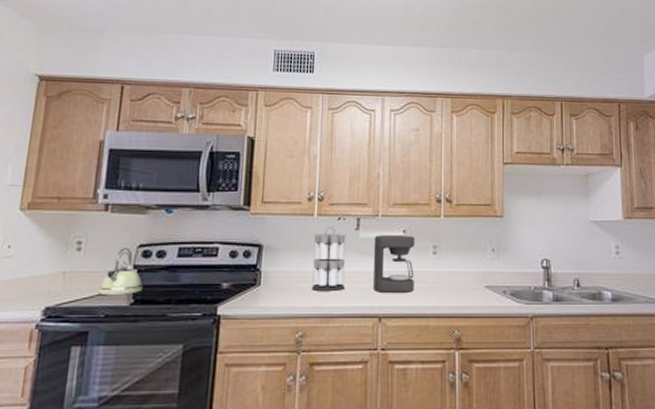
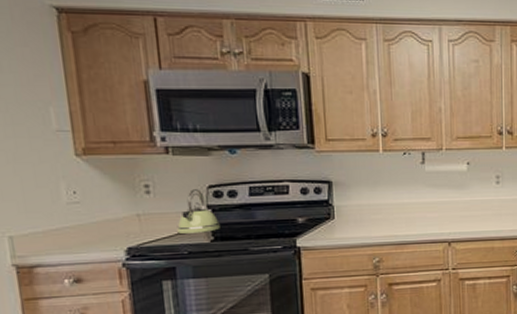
spice rack: present [312,225,346,292] -> none [381,160,415,222]
coffee maker: present [374,235,415,293] -> none [440,167,480,220]

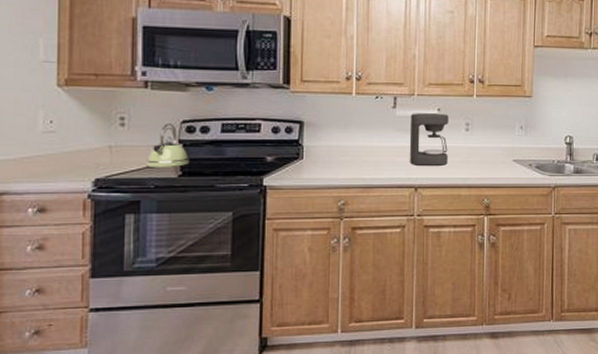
coffee maker: none [440,167,480,220] -> present [410,113,449,165]

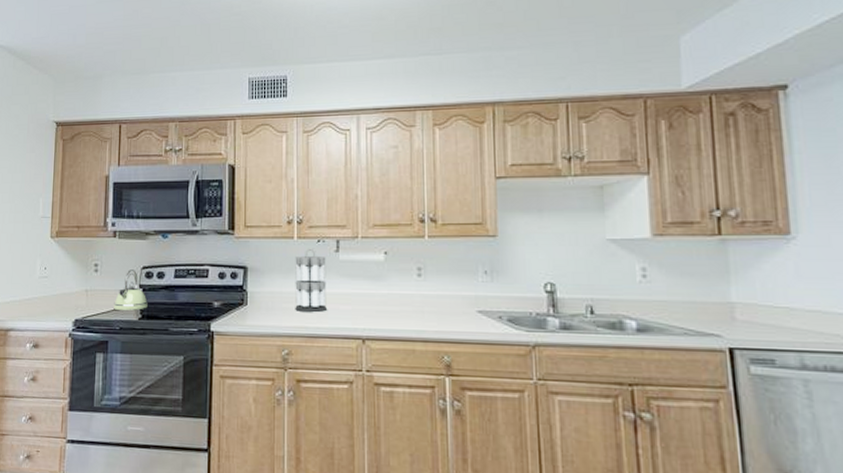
spice rack: none [352,104,384,165] -> present [295,248,327,313]
coffee maker: present [410,113,449,165] -> none [355,257,398,315]

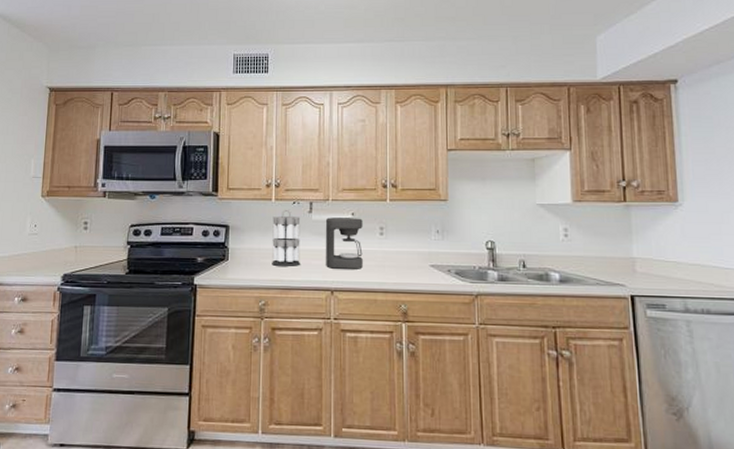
kettle: present [112,270,149,312] -> none [101,227,136,267]
coffee maker: none [355,257,398,315] -> present [326,217,363,269]

